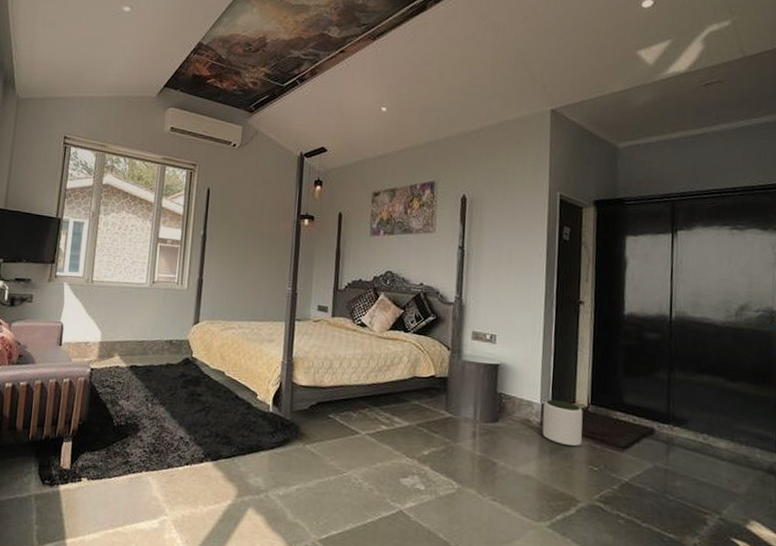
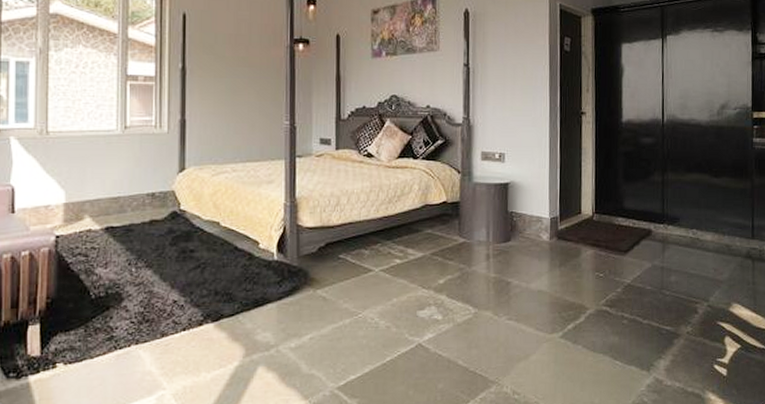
plant pot: present [542,399,583,447] -> none [552,212,589,257]

